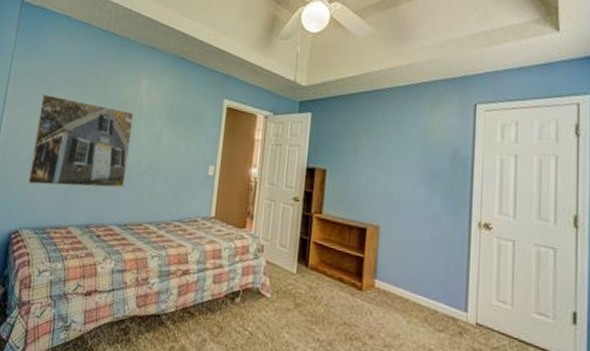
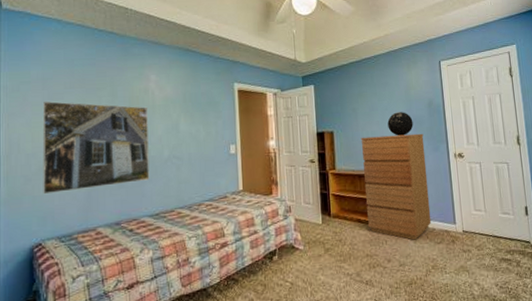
dresser: none [350,182,440,320] -> present [360,133,432,240]
decorative globe: none [394,159,428,189] -> present [387,112,413,136]

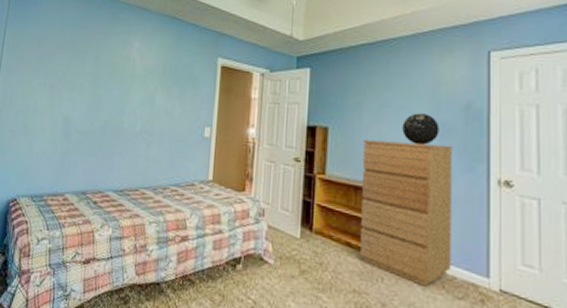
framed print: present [42,101,150,195] -> none [24,61,127,153]

